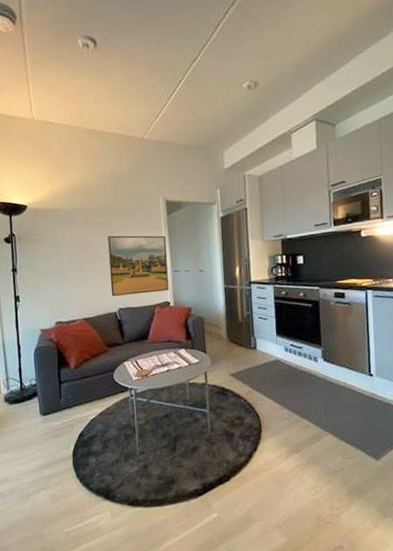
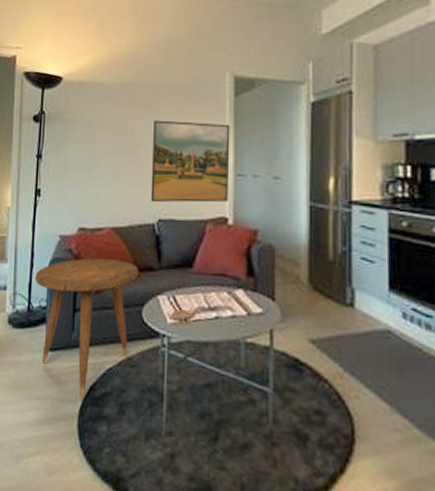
side table: none [24,341,108,445] -> present [35,258,139,400]

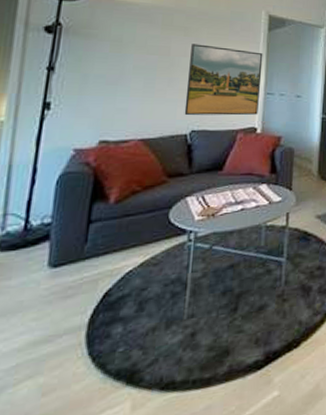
side table: present [35,258,139,400] -> none [37,169,168,309]

